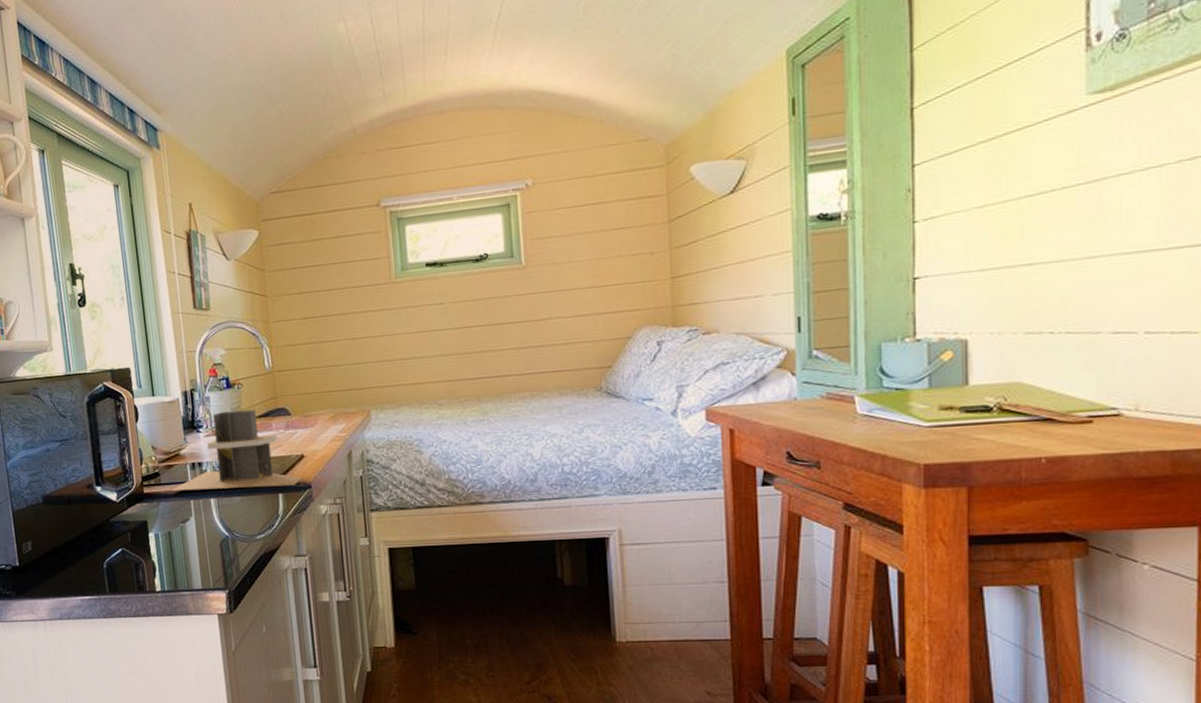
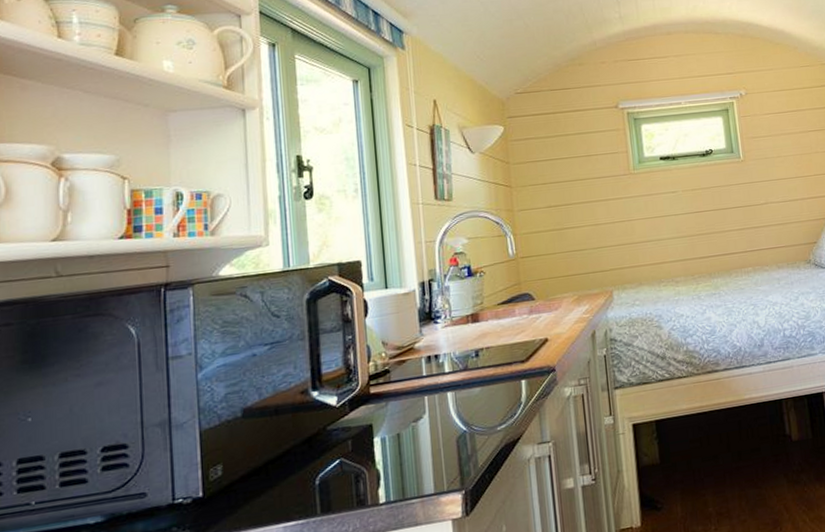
toaster: present [171,409,302,491] -> none [402,296,546,388]

